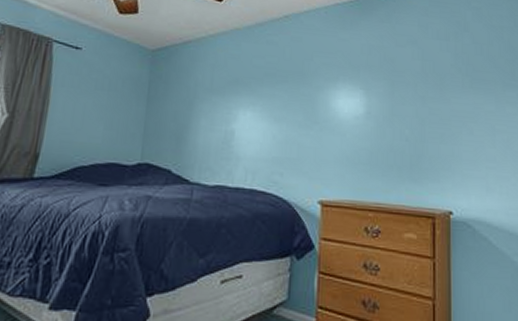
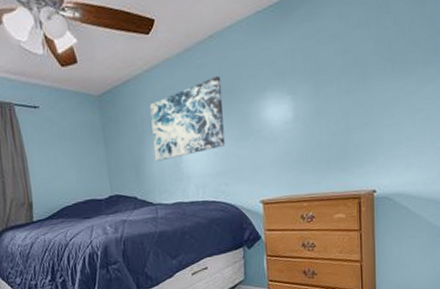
wall art: none [201,56,291,134] -> present [149,76,225,162]

